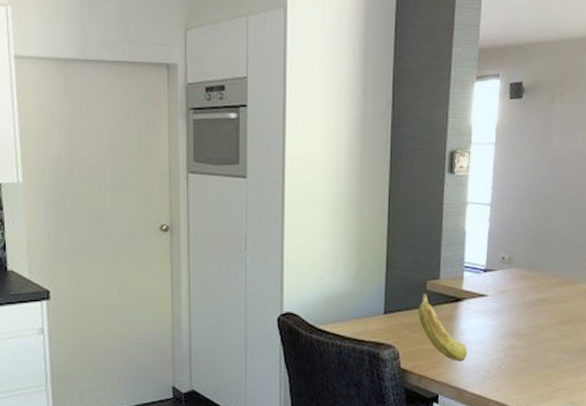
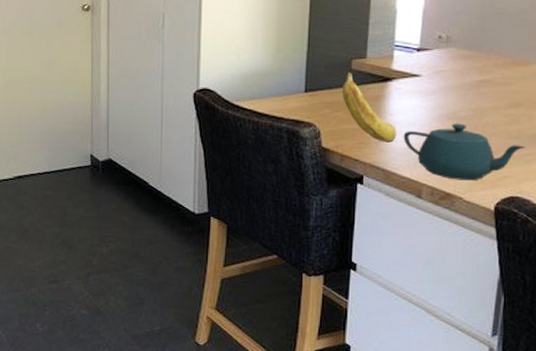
teapot: none [473,340,575,394] -> present [403,123,526,181]

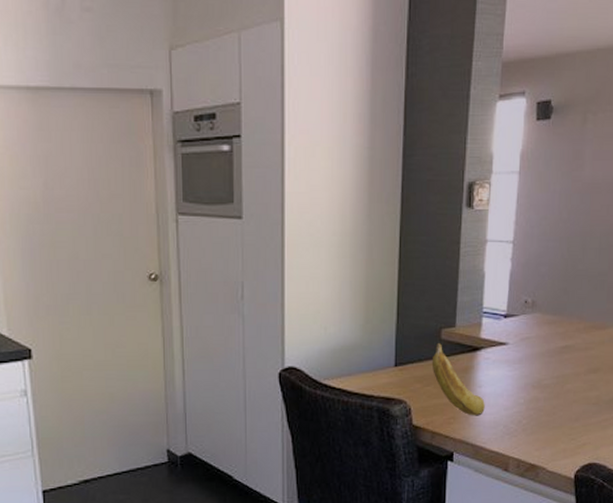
teapot: present [403,123,526,181] -> none [491,391,603,450]

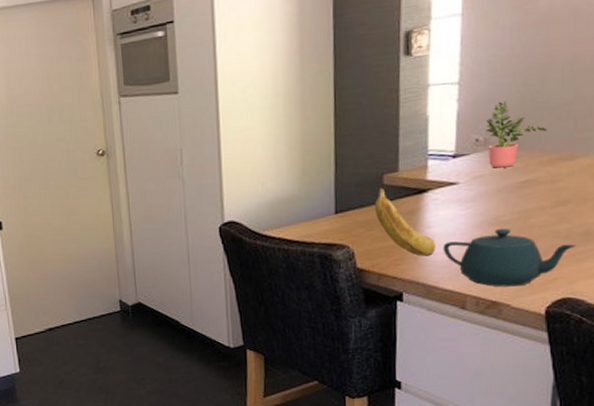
teapot: none [491,391,603,450] -> present [443,228,577,287]
potted plant: none [535,265,585,332] -> present [486,101,547,168]

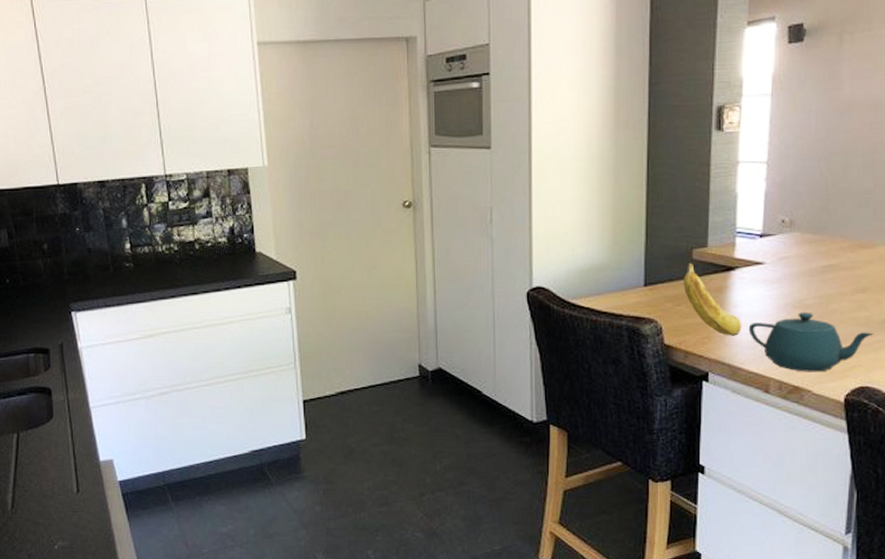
potted plant: present [486,101,547,168] -> none [792,184,848,251]

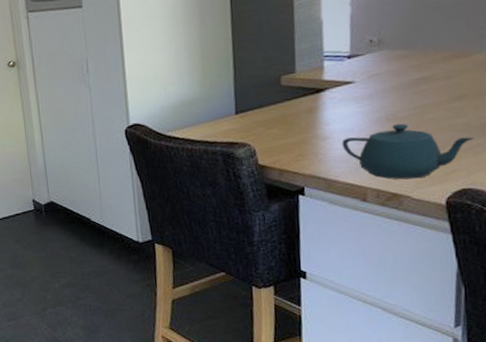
banana: present [683,263,741,336] -> none [273,89,335,152]

